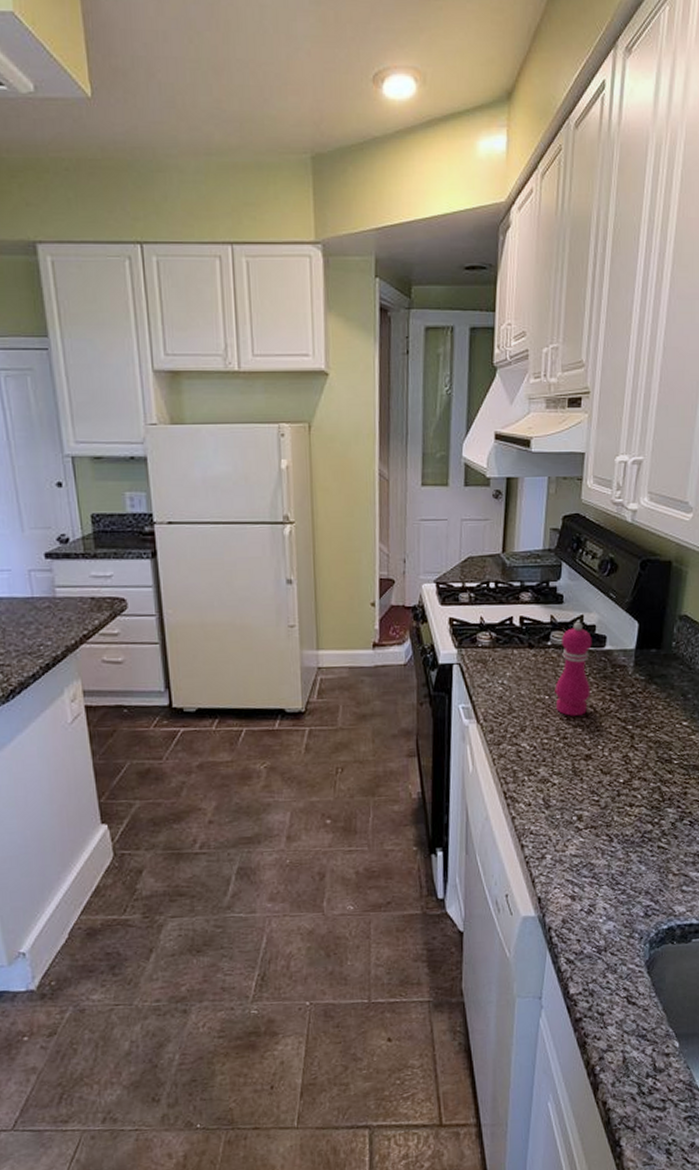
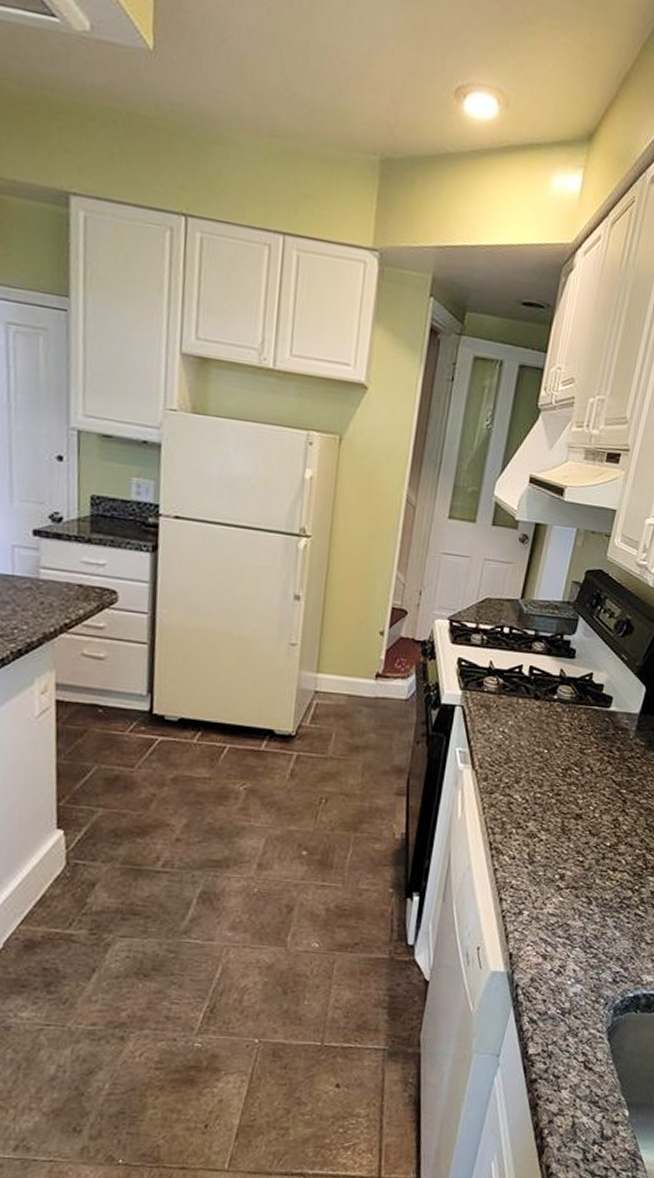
pepper mill: present [555,622,592,716] -> none [554,679,599,774]

